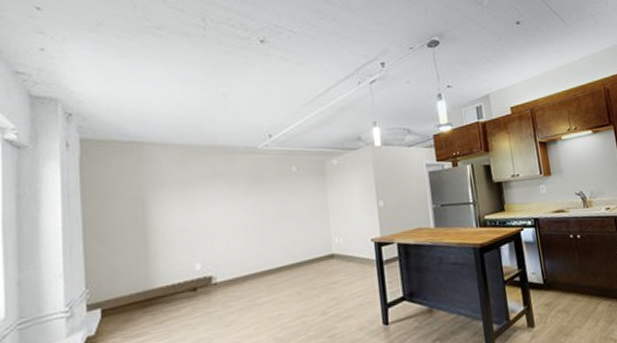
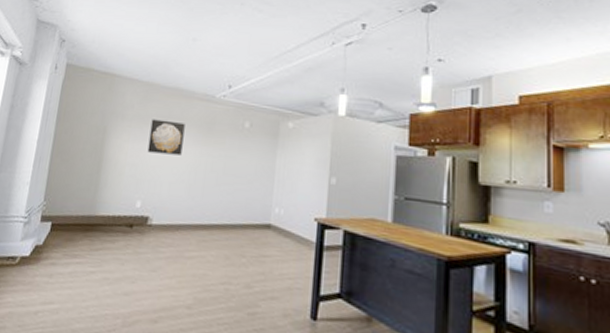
wall art: none [194,178,234,214] -> present [147,119,185,156]

